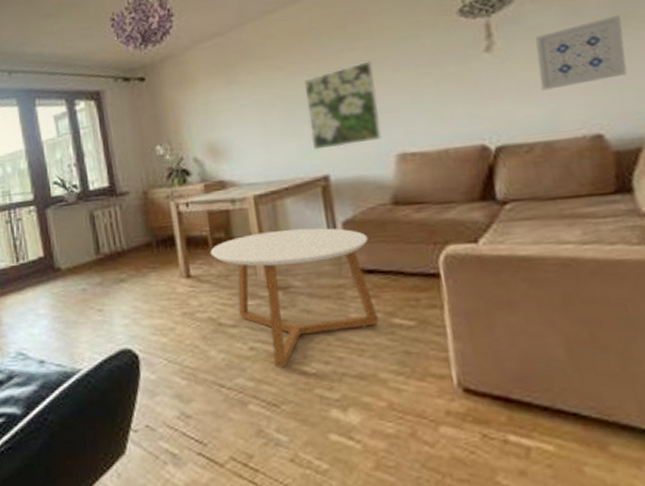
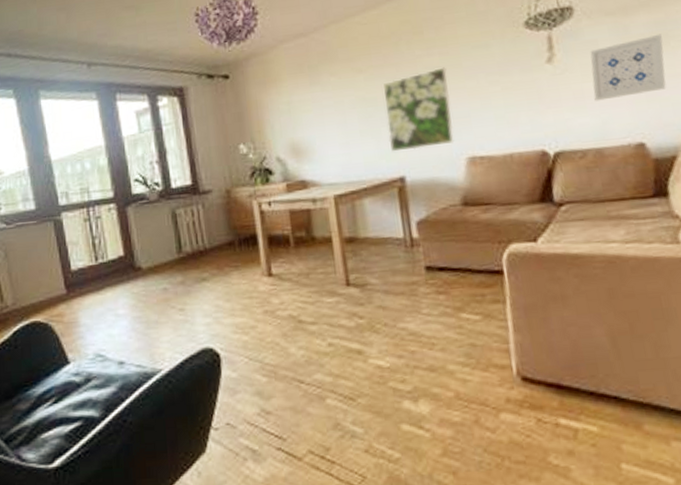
coffee table: present [210,227,379,367] -> none [291,227,449,362]

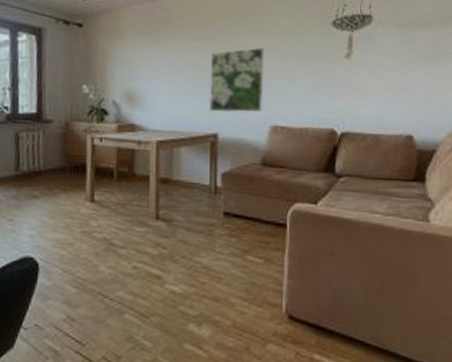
wall art: present [590,34,666,101] -> none [378,49,438,96]

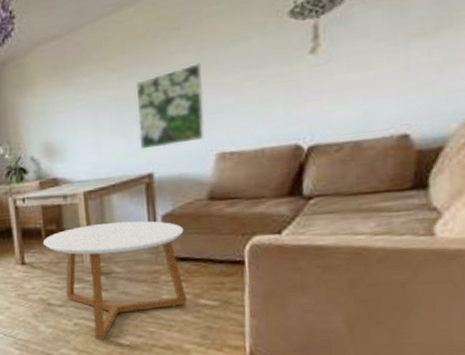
coffee table: none [113,172,239,286] -> present [42,220,187,340]

